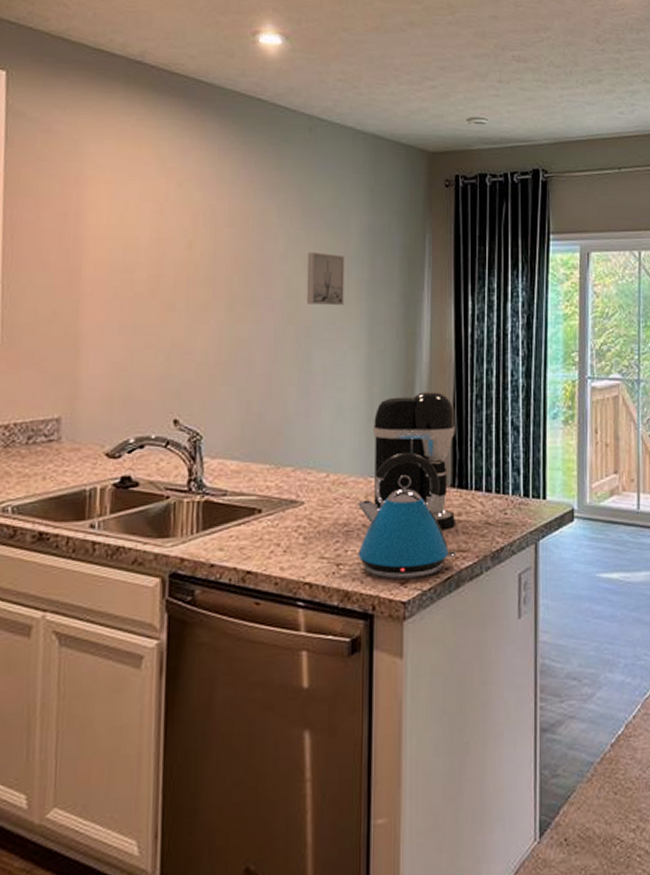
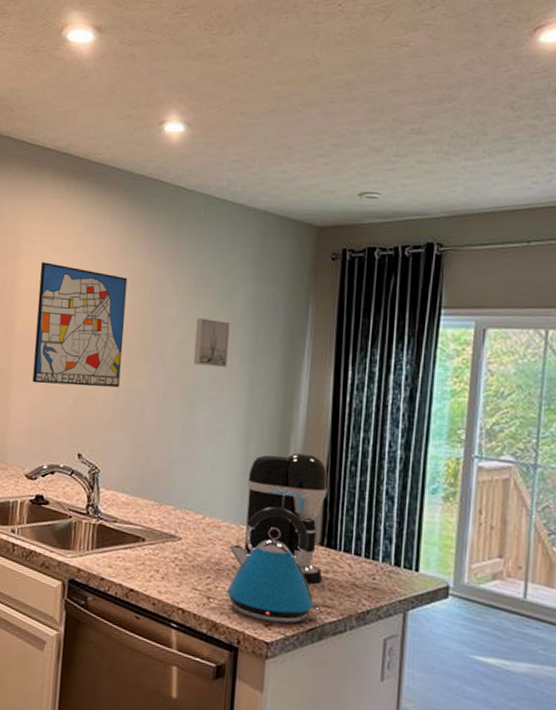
wall art: none [109,191,225,339] -> present [32,262,128,388]

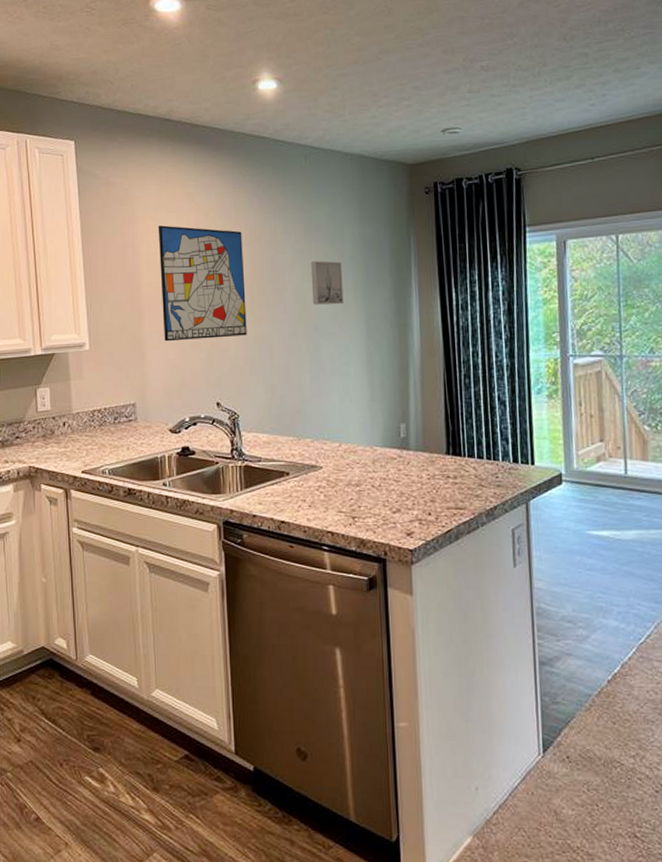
kettle: present [227,506,321,624] -> none [366,425,454,530]
coffee maker: present [244,452,328,584] -> none [375,372,453,490]

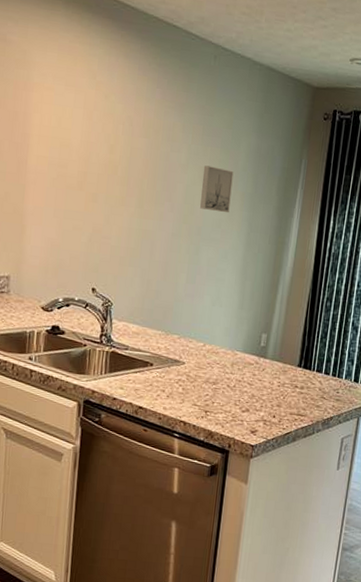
wall art: present [158,225,247,342] -> none [47,98,141,227]

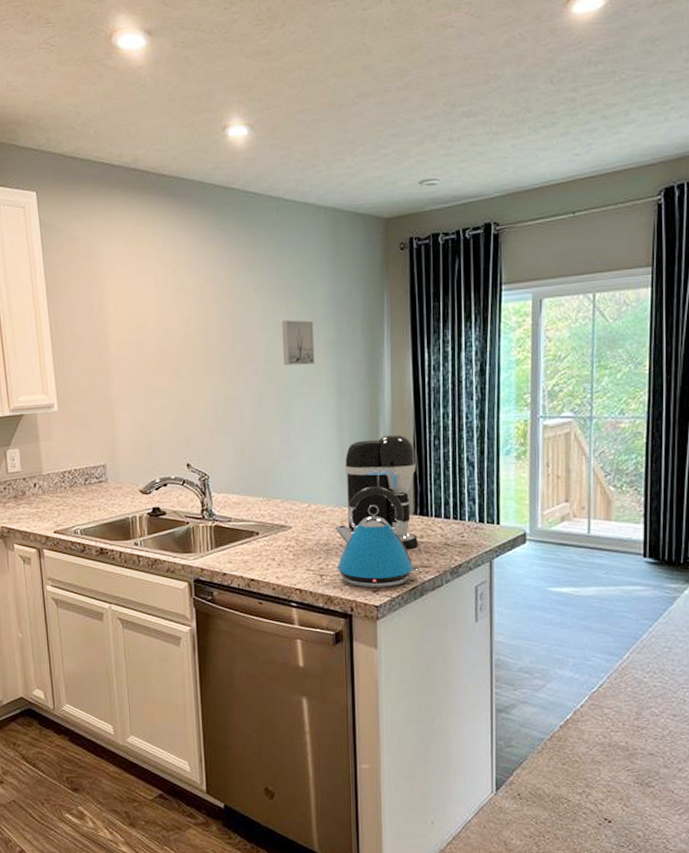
kettle: none [221,335,296,430] -> present [334,486,420,588]
coffee maker: none [237,289,309,397] -> present [345,434,419,549]

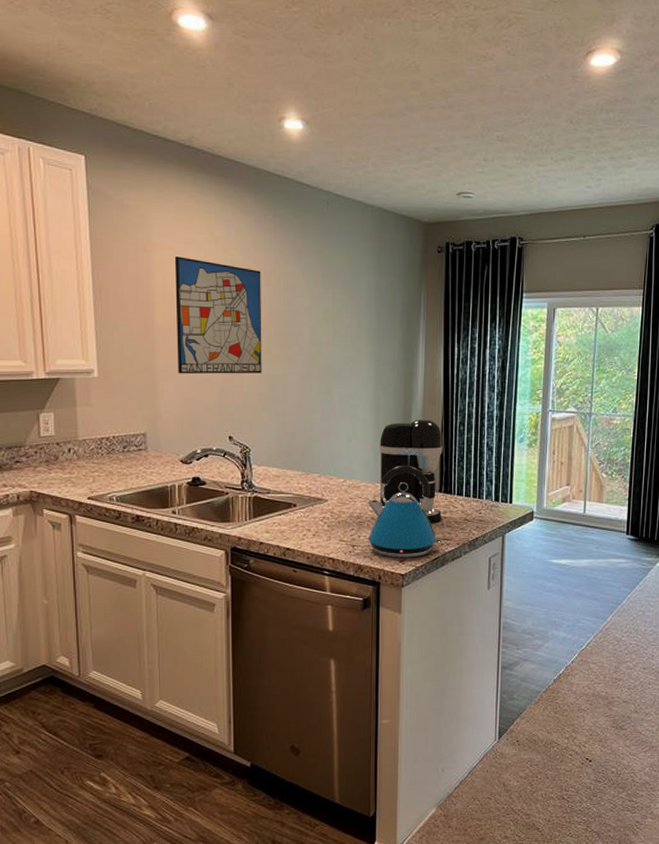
wall art: none [125,282,217,403] -> present [174,256,262,374]
wall art: present [281,320,315,365] -> none [326,307,357,351]

